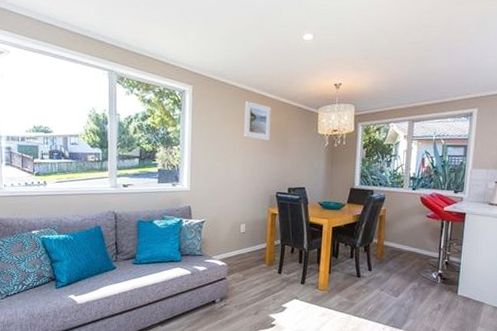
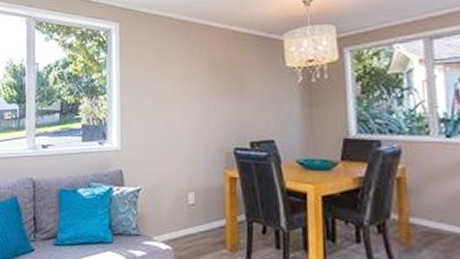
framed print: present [244,101,271,140] -> none [184,34,220,81]

